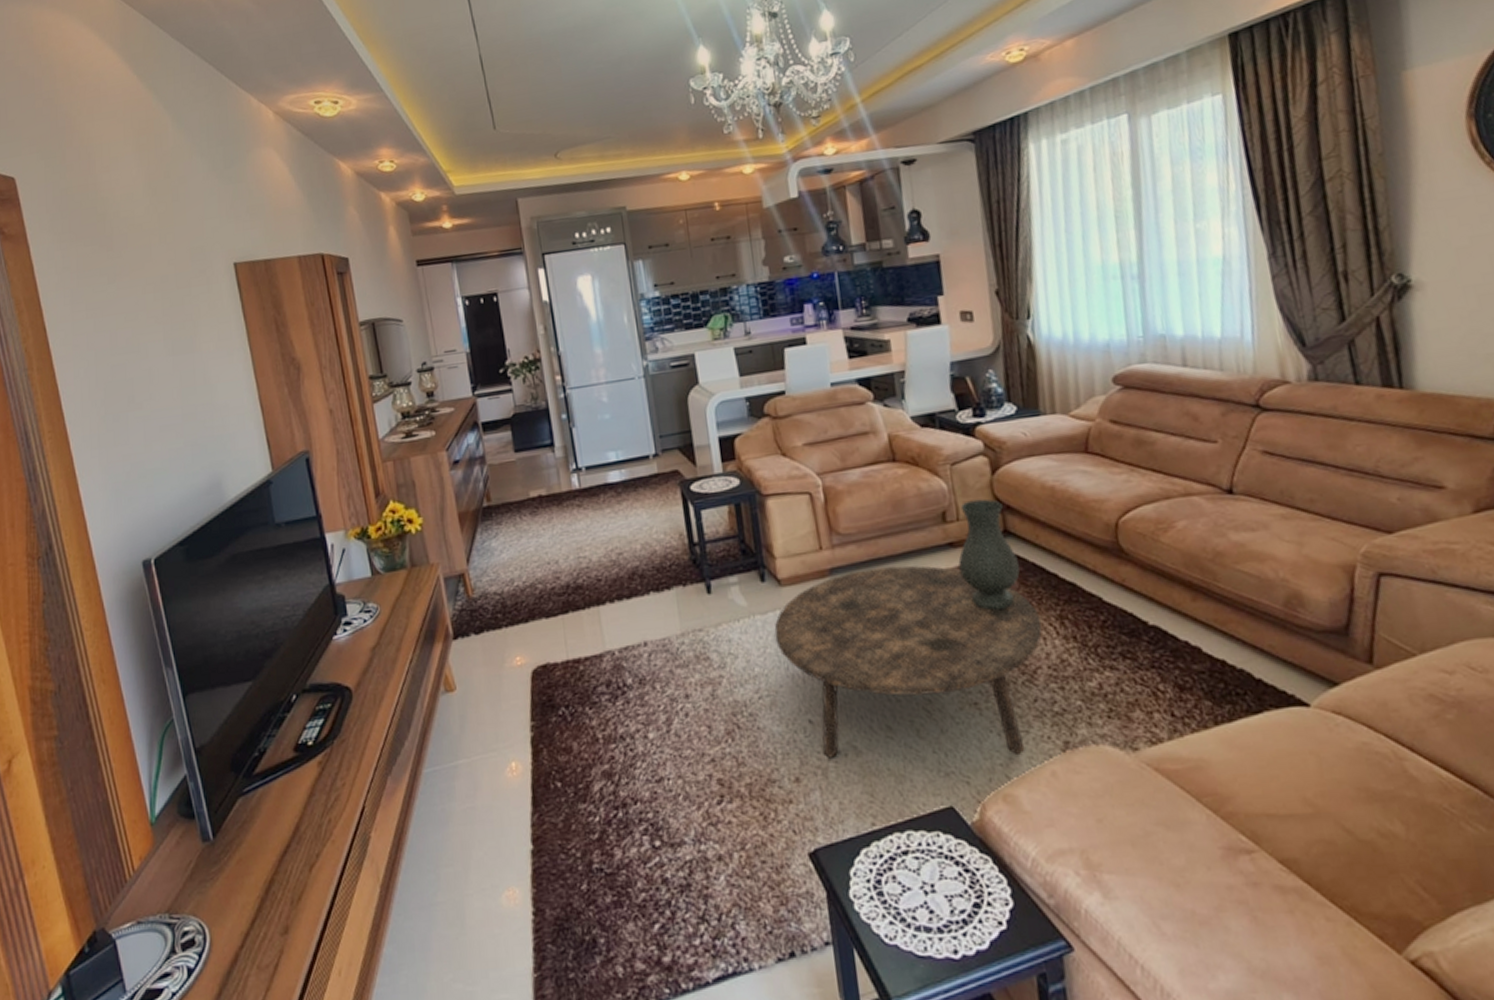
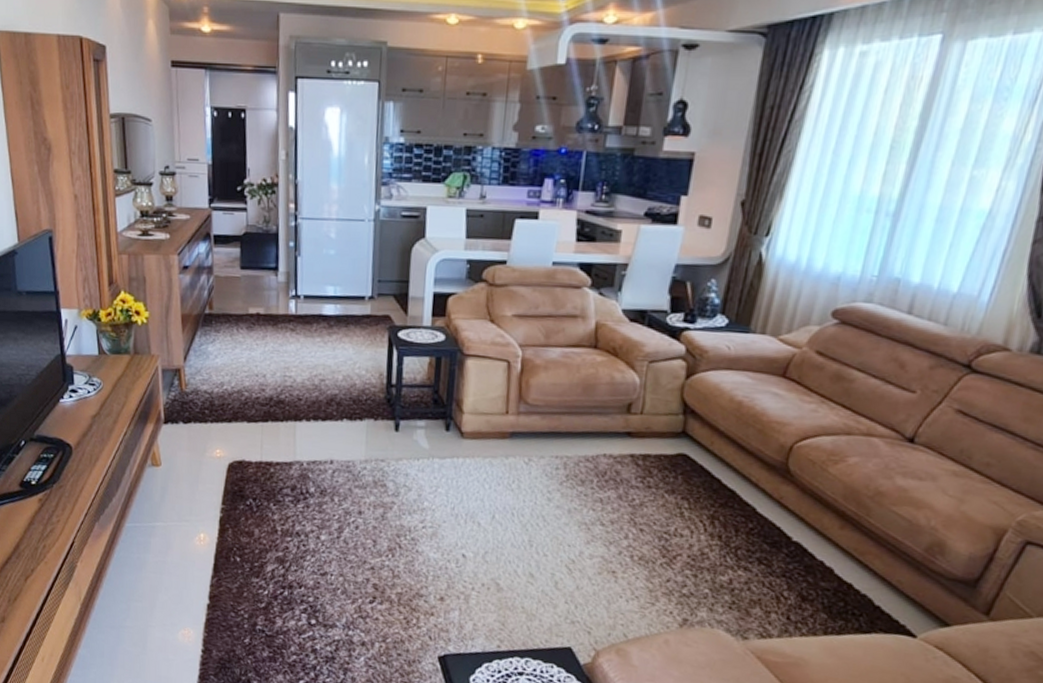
coffee table: present [774,565,1042,758] -> none [448,439,694,621]
vase: present [958,498,1020,611] -> none [630,398,688,501]

